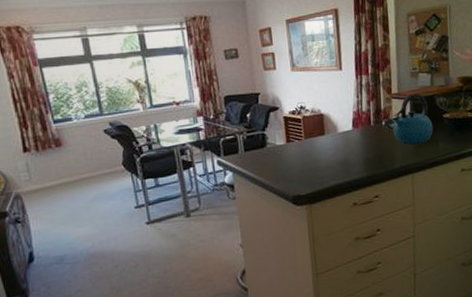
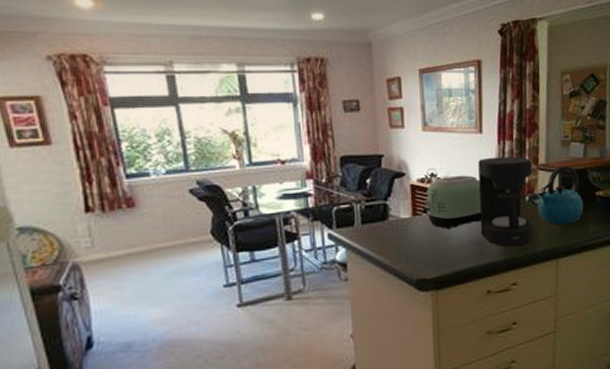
toaster: none [294,106,345,152] -> present [422,175,482,229]
coffee maker: none [340,88,391,165] -> present [478,156,534,247]

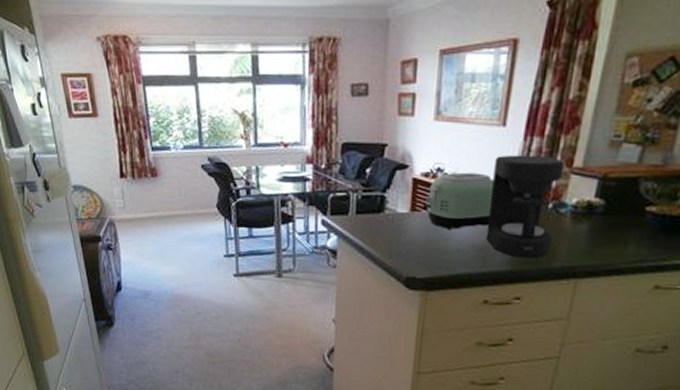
kettle: present [536,165,584,225] -> none [561,170,626,242]

